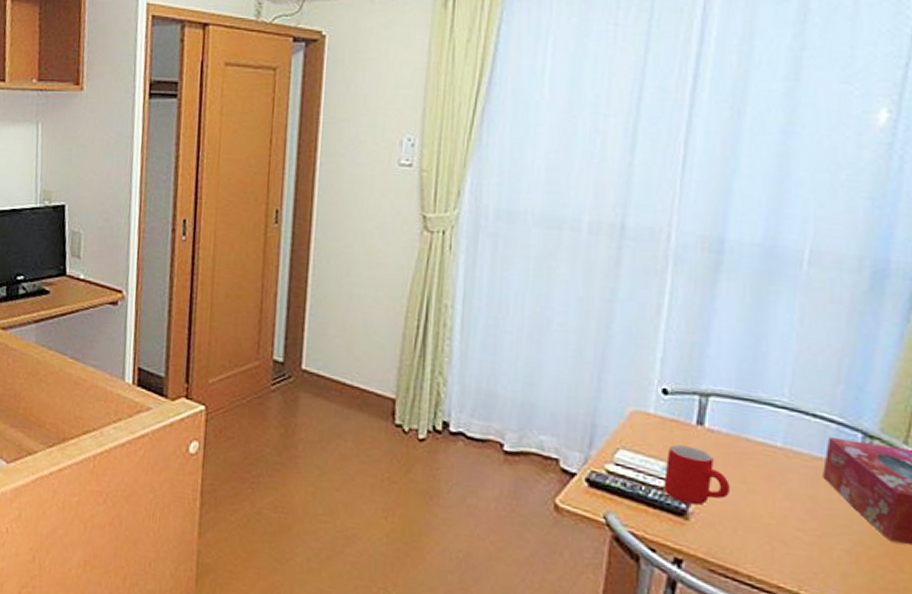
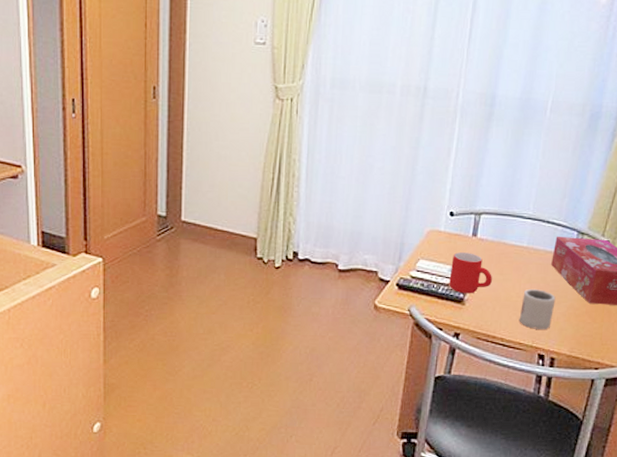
cup: none [775,508,833,572] -> present [519,289,556,329]

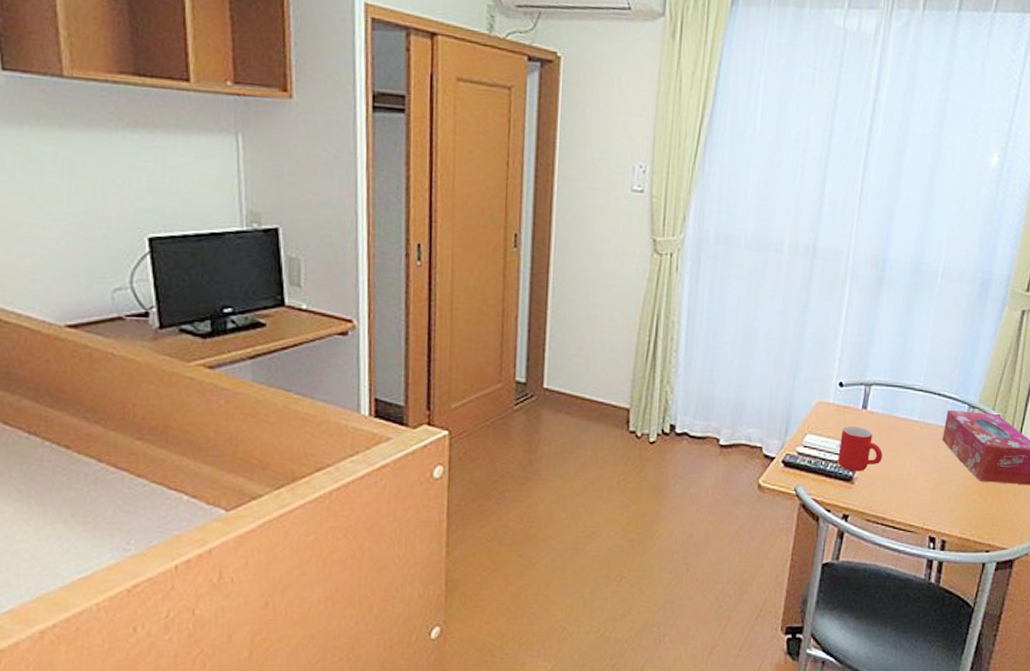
cup: present [519,289,556,329] -> none [909,467,947,510]

